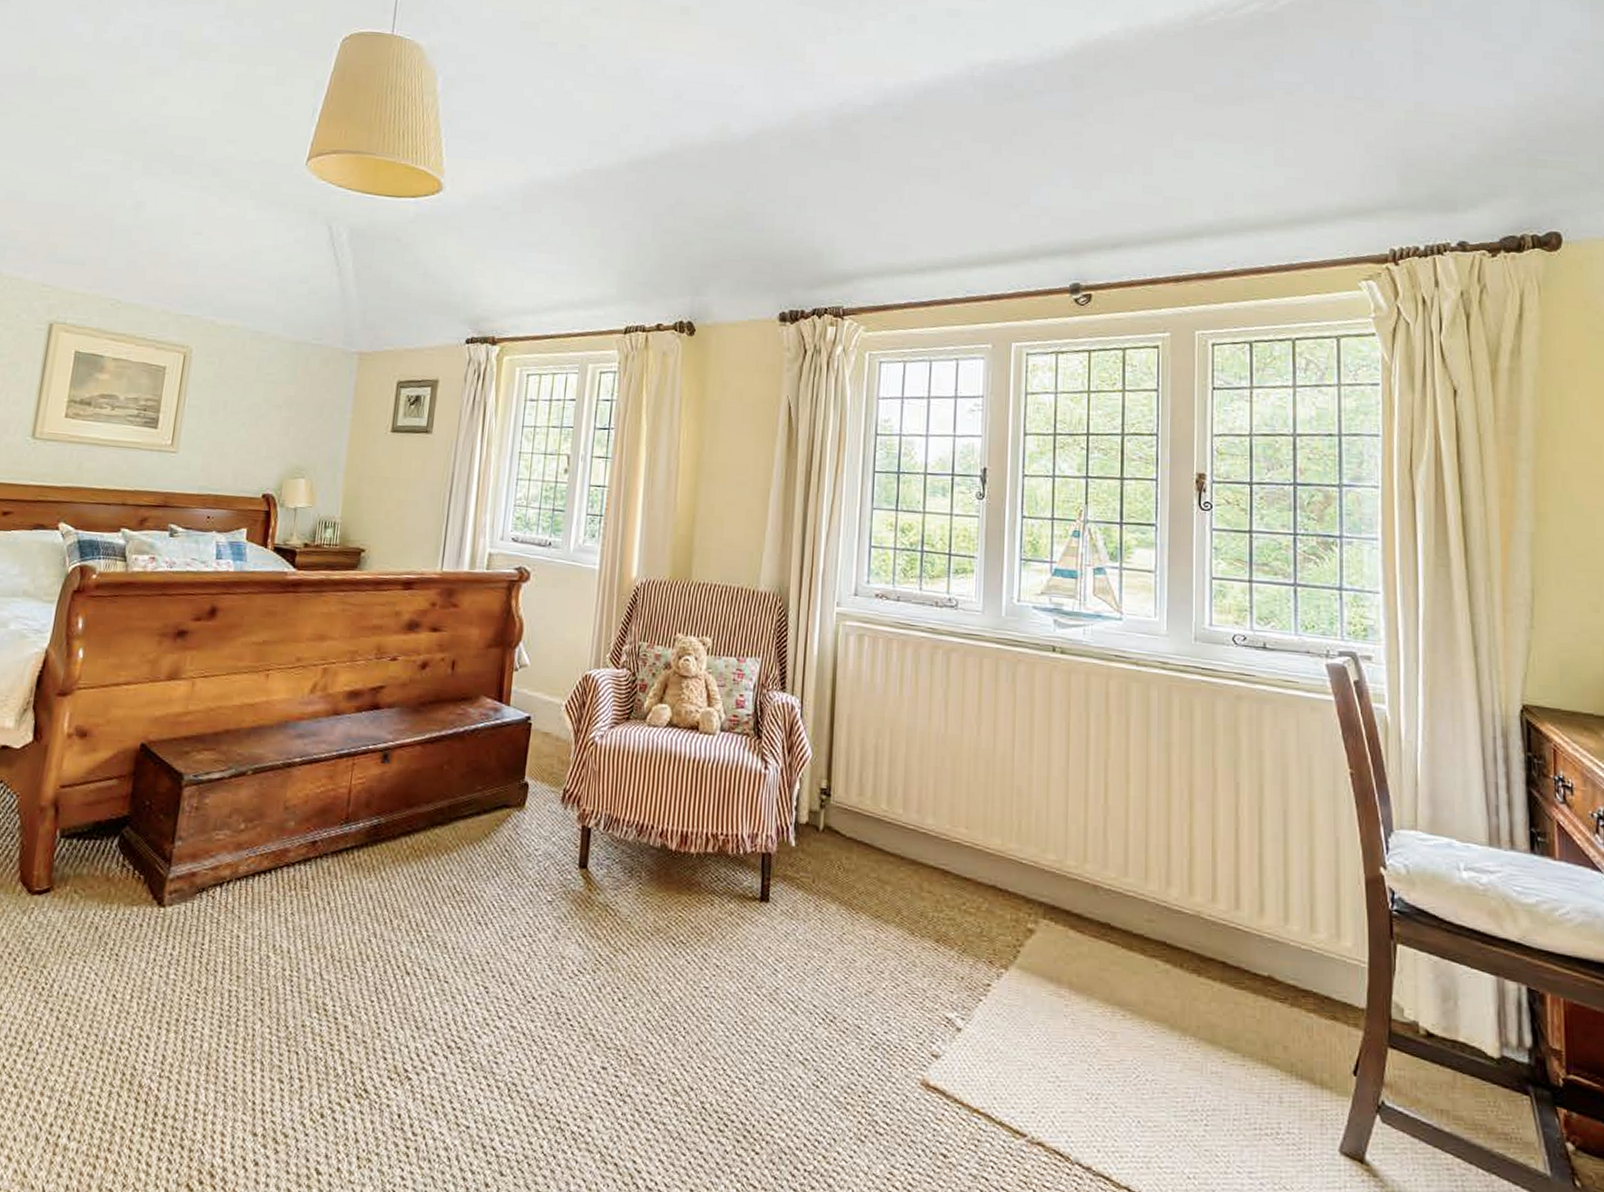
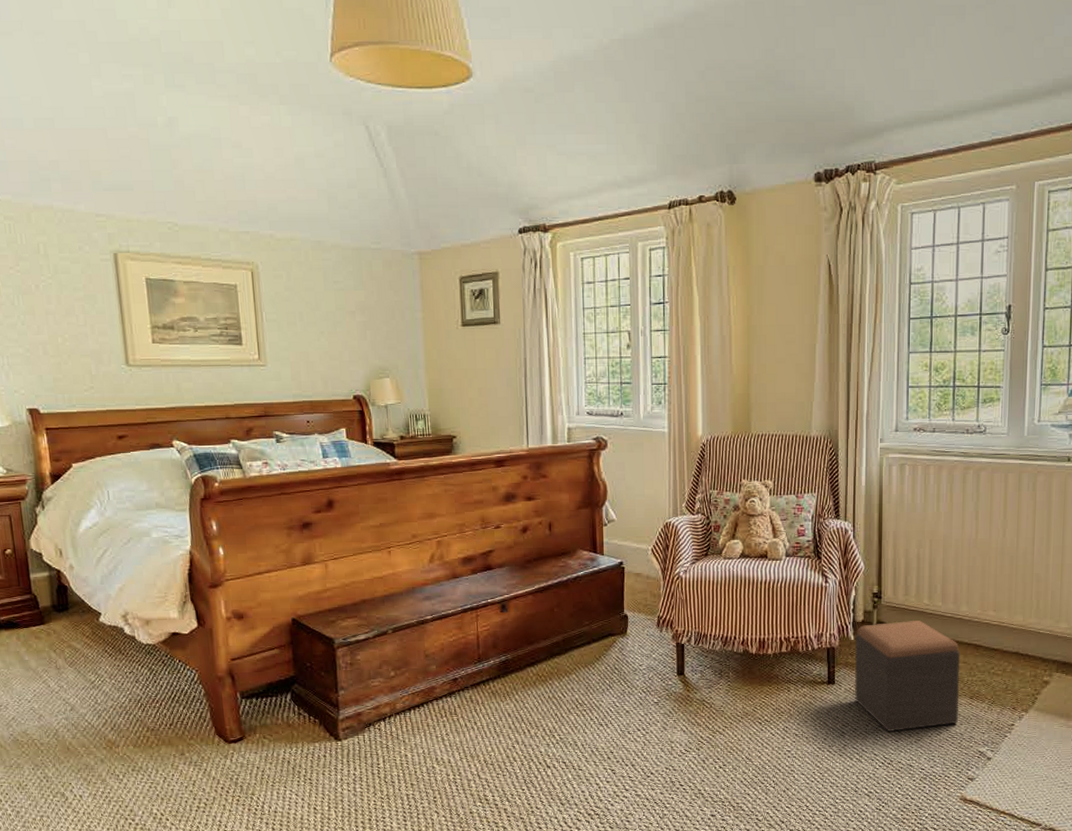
footstool: none [791,828,924,977] -> present [854,620,960,732]

